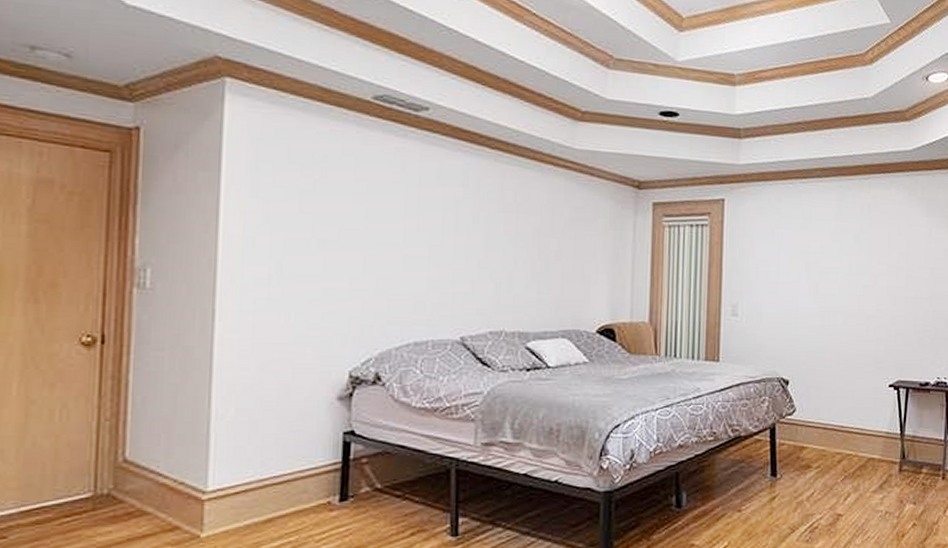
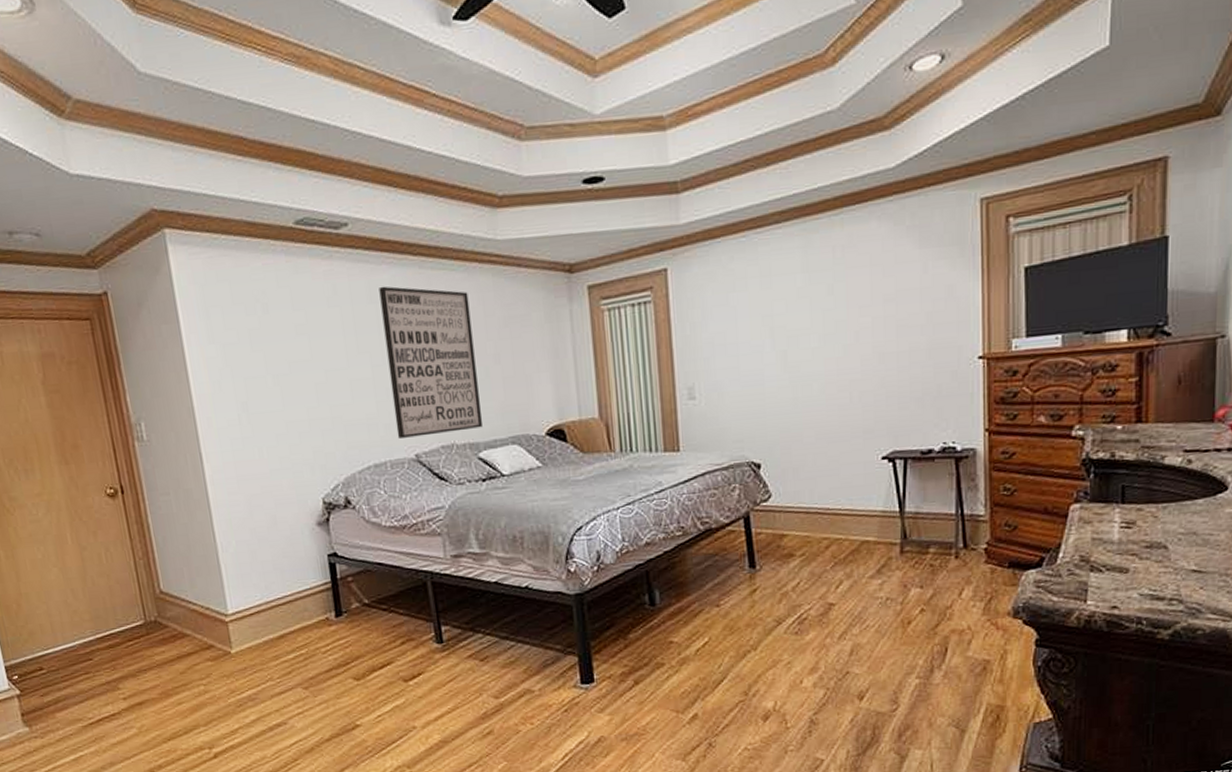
wall art: none [444,171,539,320] -> present [379,286,482,438]

